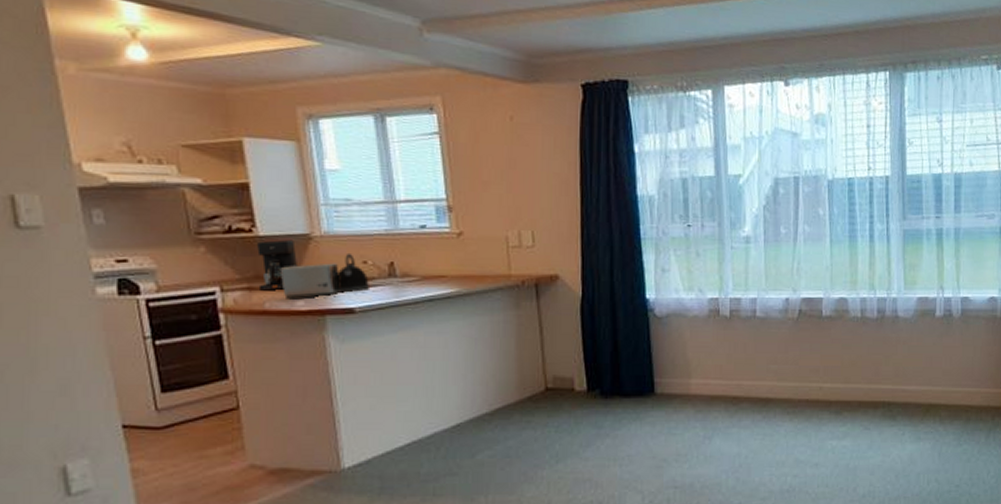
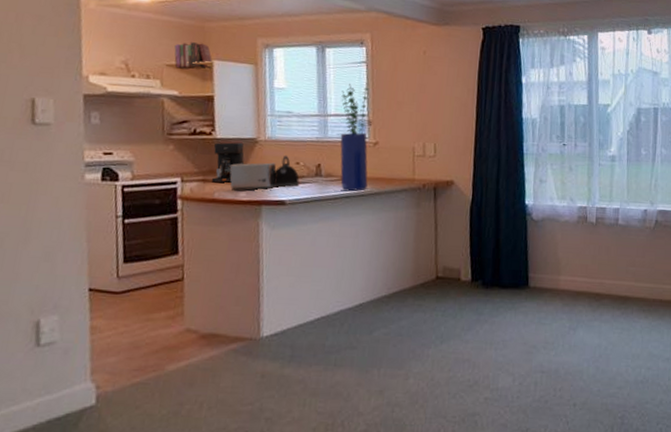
books: none [189,115,244,151] -> present [174,42,214,70]
vase: none [411,158,454,294] -> present [340,82,369,192]

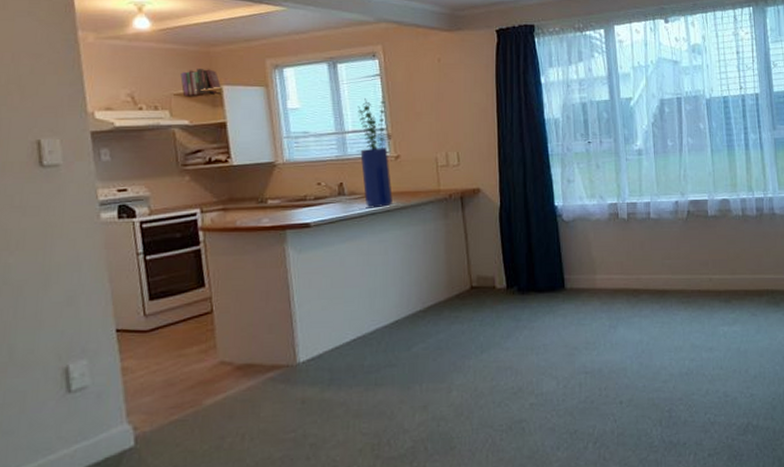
coffee maker: present [211,142,245,184] -> none [231,167,264,211]
toaster: present [230,162,277,191] -> none [250,185,299,217]
kettle: present [274,155,300,188] -> none [296,176,324,210]

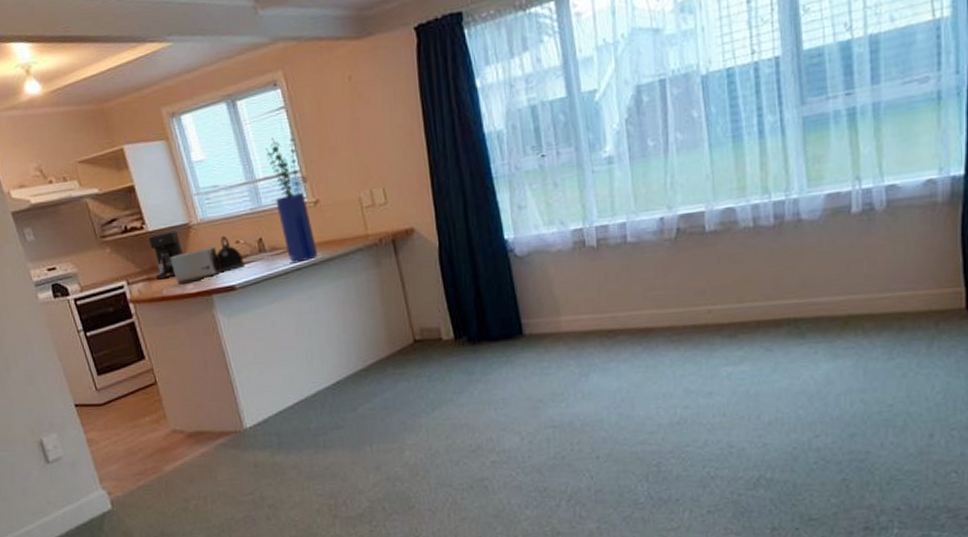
books: present [180,69,223,98] -> none [80,128,125,164]
coffee maker: none [231,167,264,211] -> present [149,230,183,280]
toaster: none [250,185,299,217] -> present [171,246,221,285]
kettle: none [296,176,324,210] -> present [216,235,246,273]

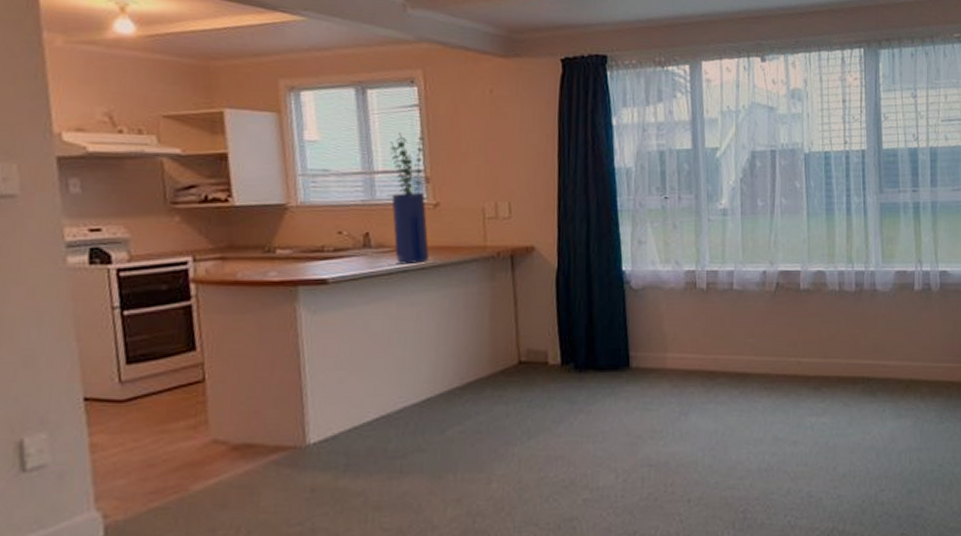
coffee maker: present [149,230,183,280] -> none [231,209,272,261]
toaster: present [171,246,221,285] -> none [255,233,315,270]
kettle: present [216,235,246,273] -> none [311,223,345,264]

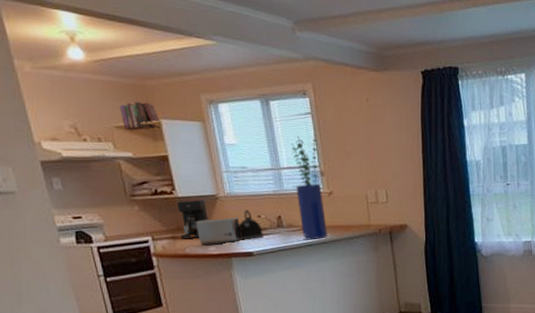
books: none [171,86,225,122] -> present [119,102,162,131]
coffee maker: none [231,209,272,261] -> present [177,199,208,239]
toaster: none [255,233,315,270] -> present [196,217,242,246]
kettle: none [311,223,345,264] -> present [239,209,265,240]

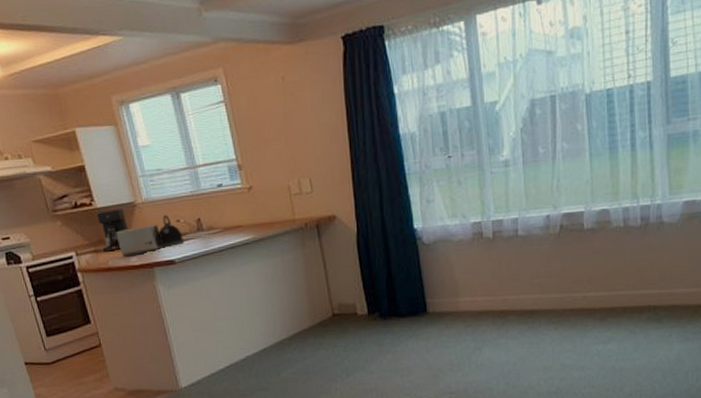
books: present [119,102,162,131] -> none [35,112,77,144]
vase: present [291,133,327,240] -> none [206,123,250,242]

